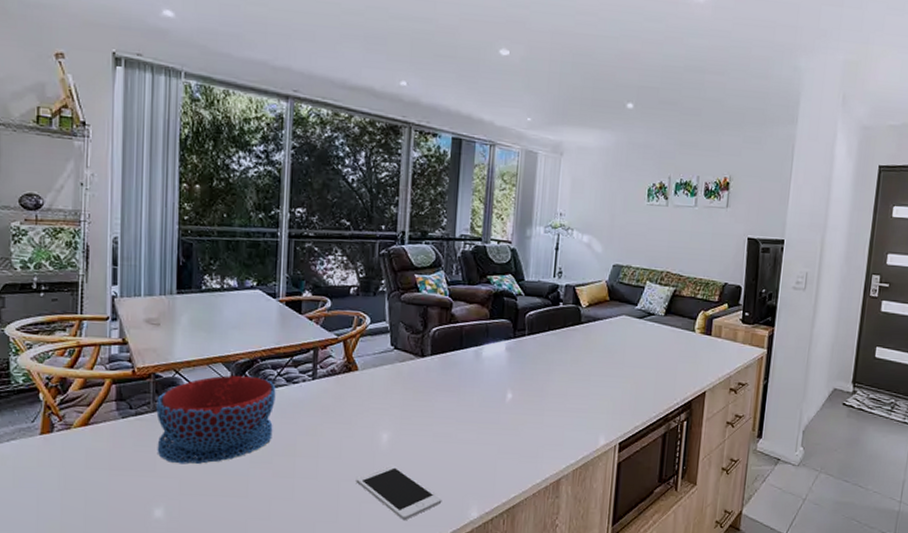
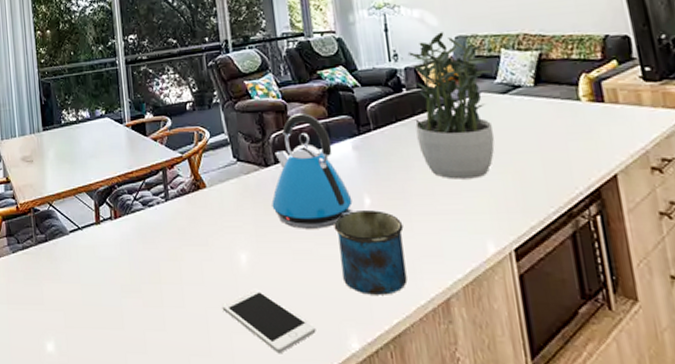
bowl: present [156,375,276,464] -> none [37,202,138,296]
kettle: none [421,311,497,416] -> present [271,112,353,229]
mug: none [475,403,536,474] -> present [334,210,408,295]
potted plant: none [563,259,637,385] -> present [407,32,495,179]

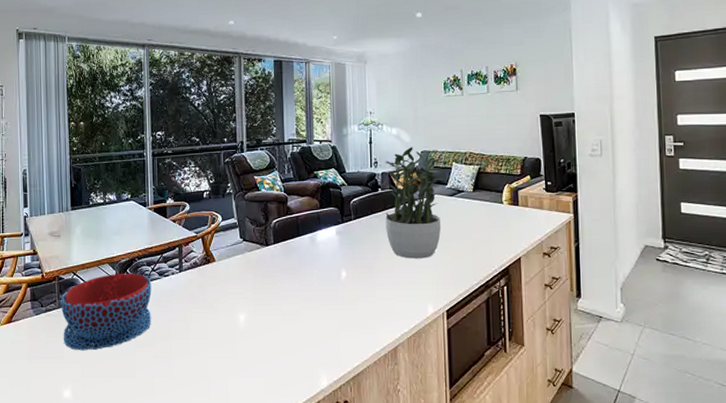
bowl: none [37,202,138,296] -> present [61,272,152,351]
cell phone: present [222,289,316,354] -> none [221,342,295,392]
kettle: present [271,112,353,229] -> none [269,204,332,295]
mug: present [334,210,408,295] -> none [316,281,369,345]

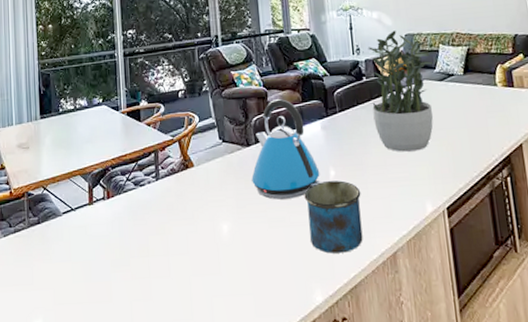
bowl: present [61,272,152,351] -> none [30,184,128,275]
kettle: none [269,204,332,295] -> present [251,98,320,200]
mug: none [316,281,369,345] -> present [304,180,363,254]

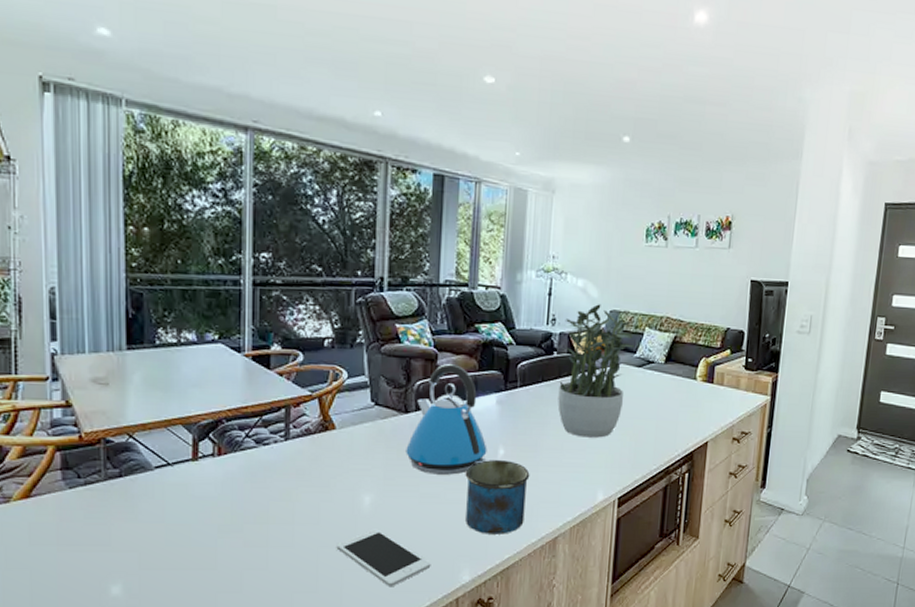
cell phone: none [204,255,287,312] -> present [336,529,431,588]

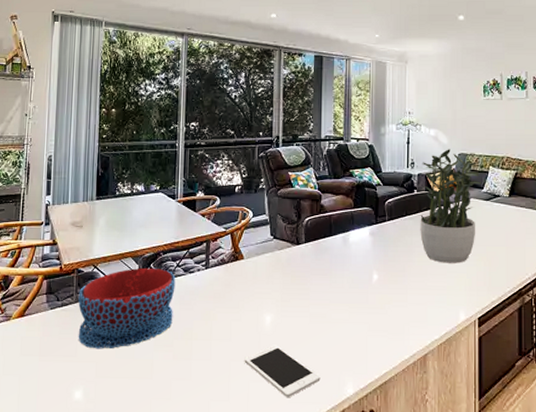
bowl: none [108,437,244,537] -> present [78,267,176,349]
kettle: present [406,363,487,475] -> none [298,202,364,297]
mug: present [465,460,530,534] -> none [346,284,400,351]

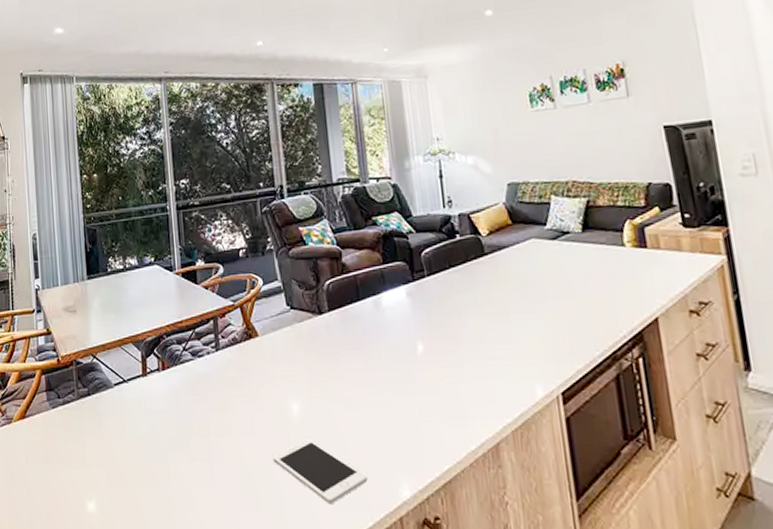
bowl: present [78,267,176,349] -> none [80,353,186,452]
potted plant: present [420,149,482,263] -> none [461,179,544,325]

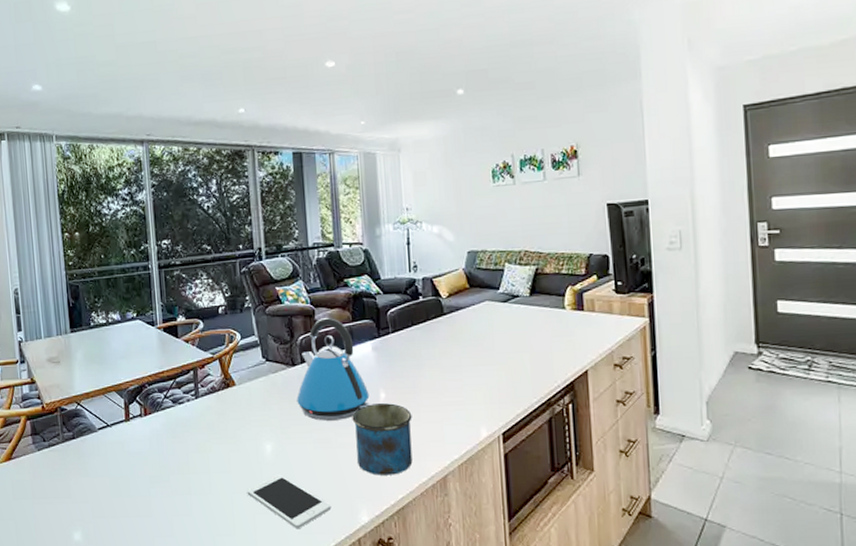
kettle: none [325,259,406,377] -> present [297,317,370,421]
mug: none [387,357,459,442] -> present [352,403,413,475]

